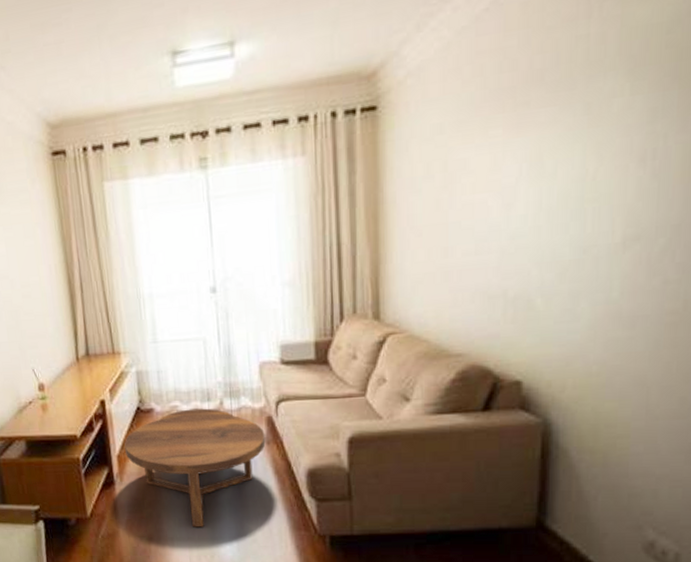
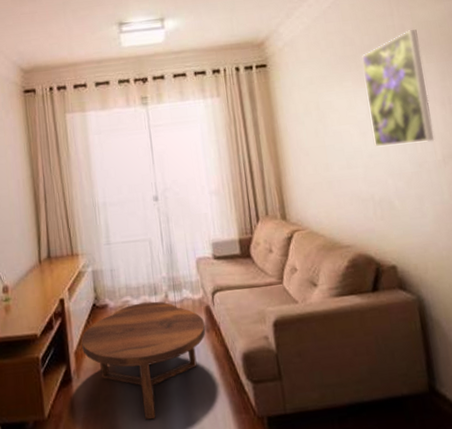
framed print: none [522,40,625,225] -> present [362,29,435,147]

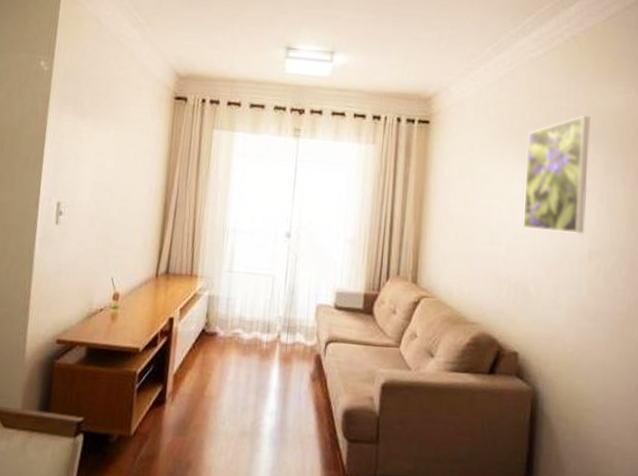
coffee table: present [81,301,206,420] -> none [182,337,313,458]

